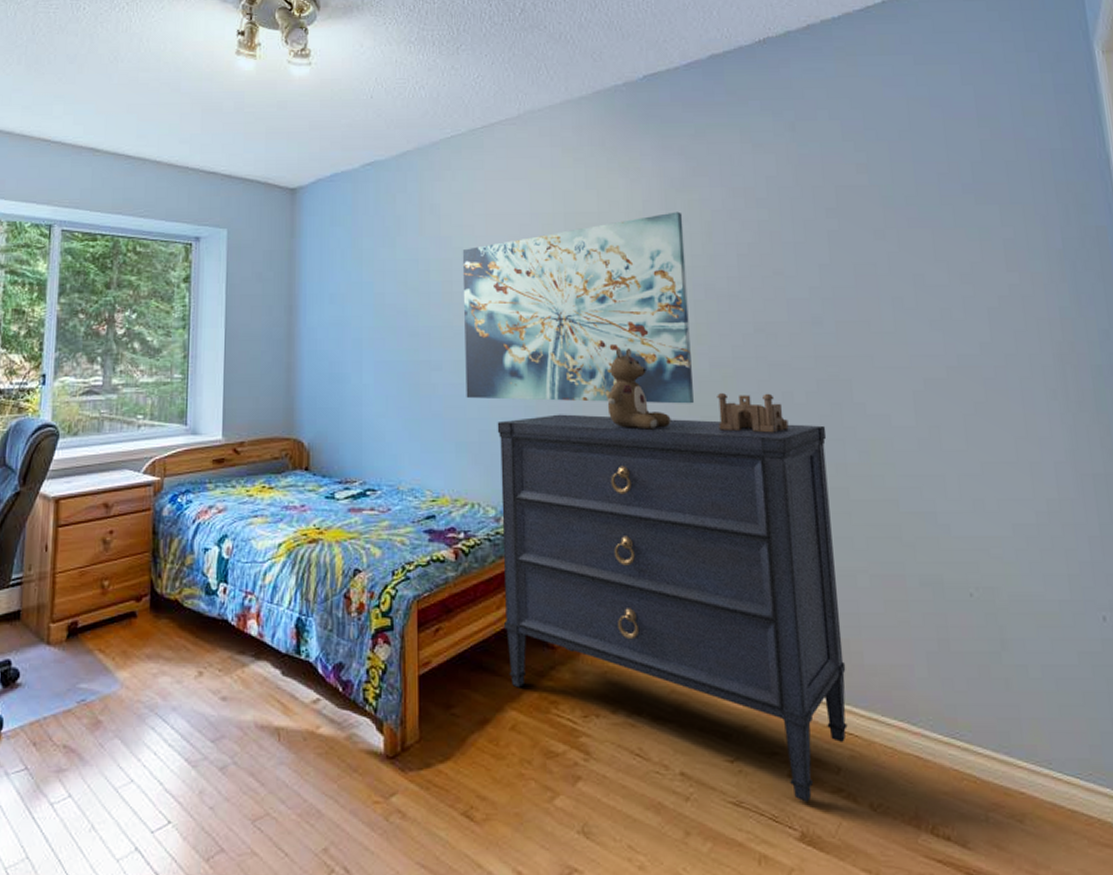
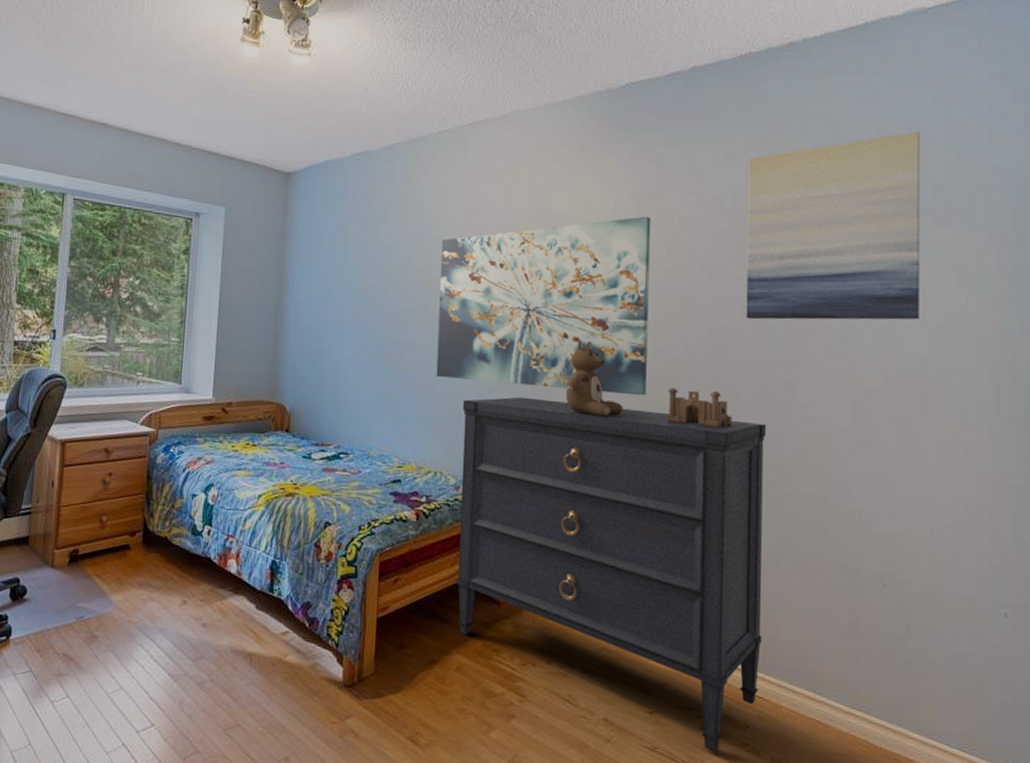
wall art: none [777,107,973,314] -> present [746,131,921,320]

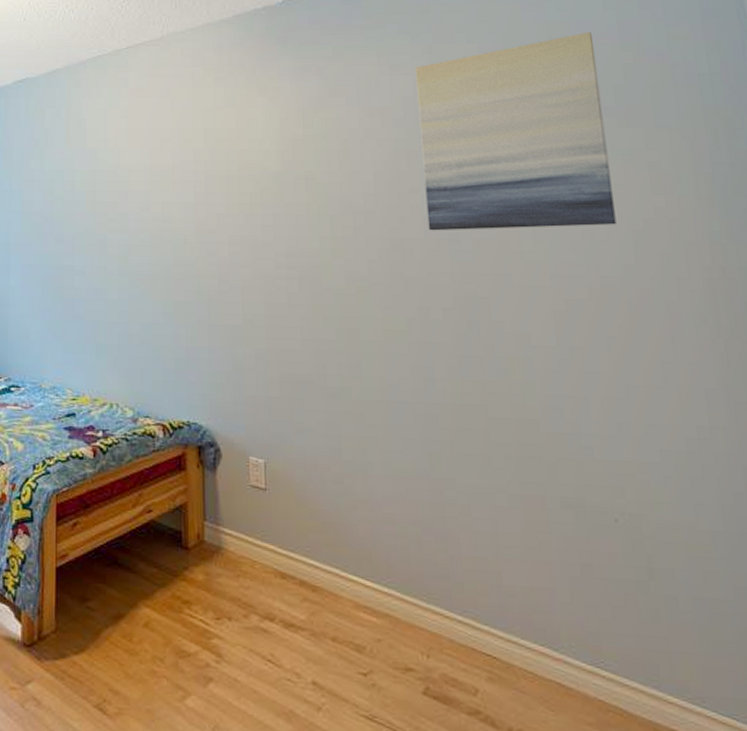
wall art: present [436,216,651,396] -> none [106,129,329,316]
dresser: present [456,397,767,753] -> none [136,321,485,722]
stuffed bear: present [565,340,623,417] -> none [243,259,306,340]
toy castle: present [667,388,732,428] -> none [352,306,425,348]

